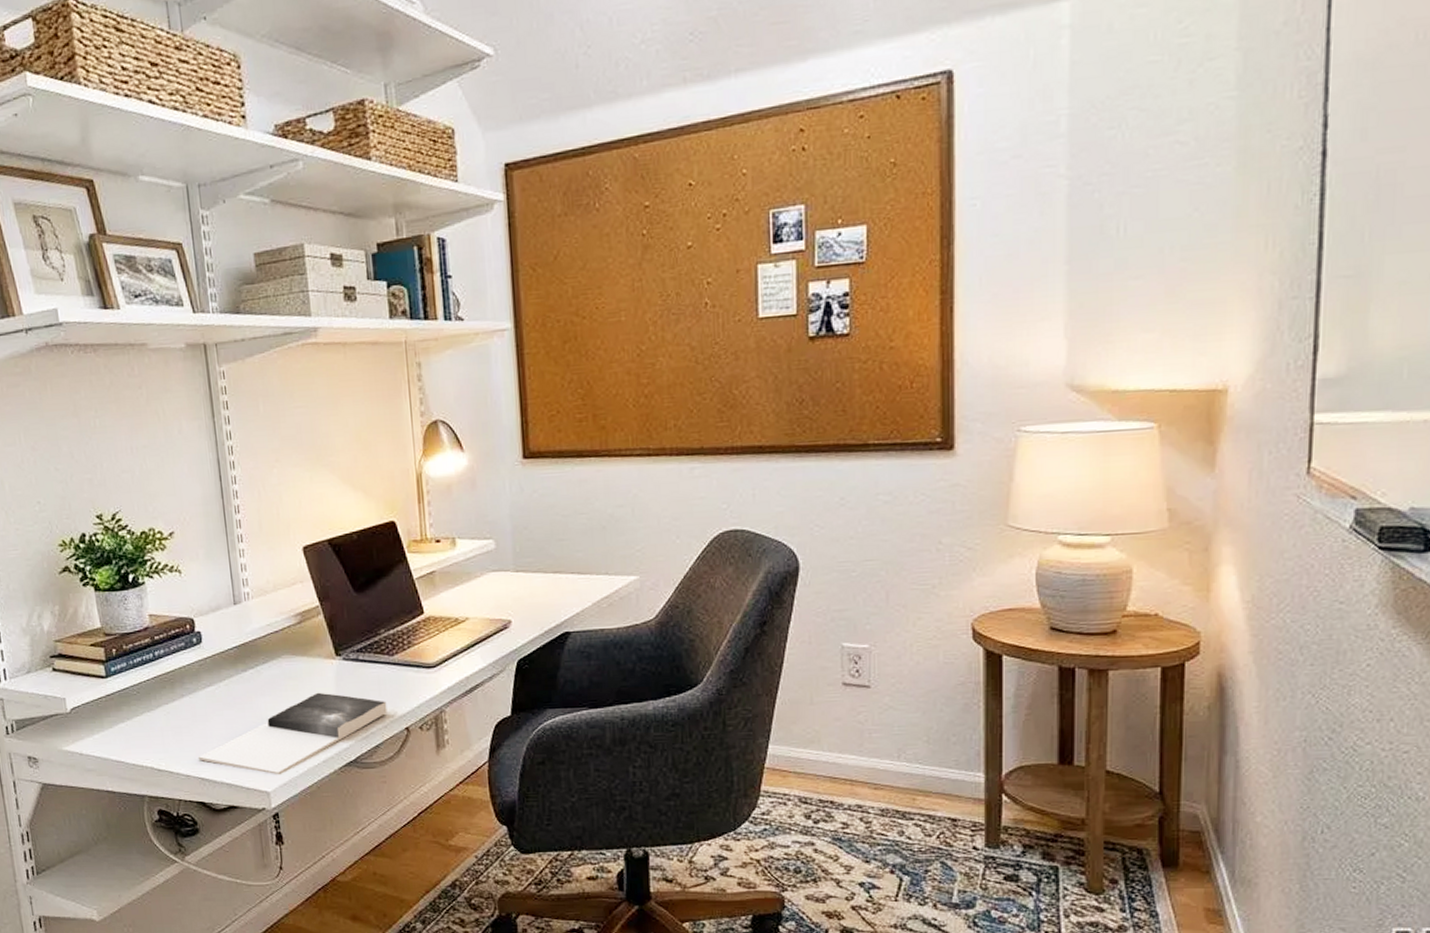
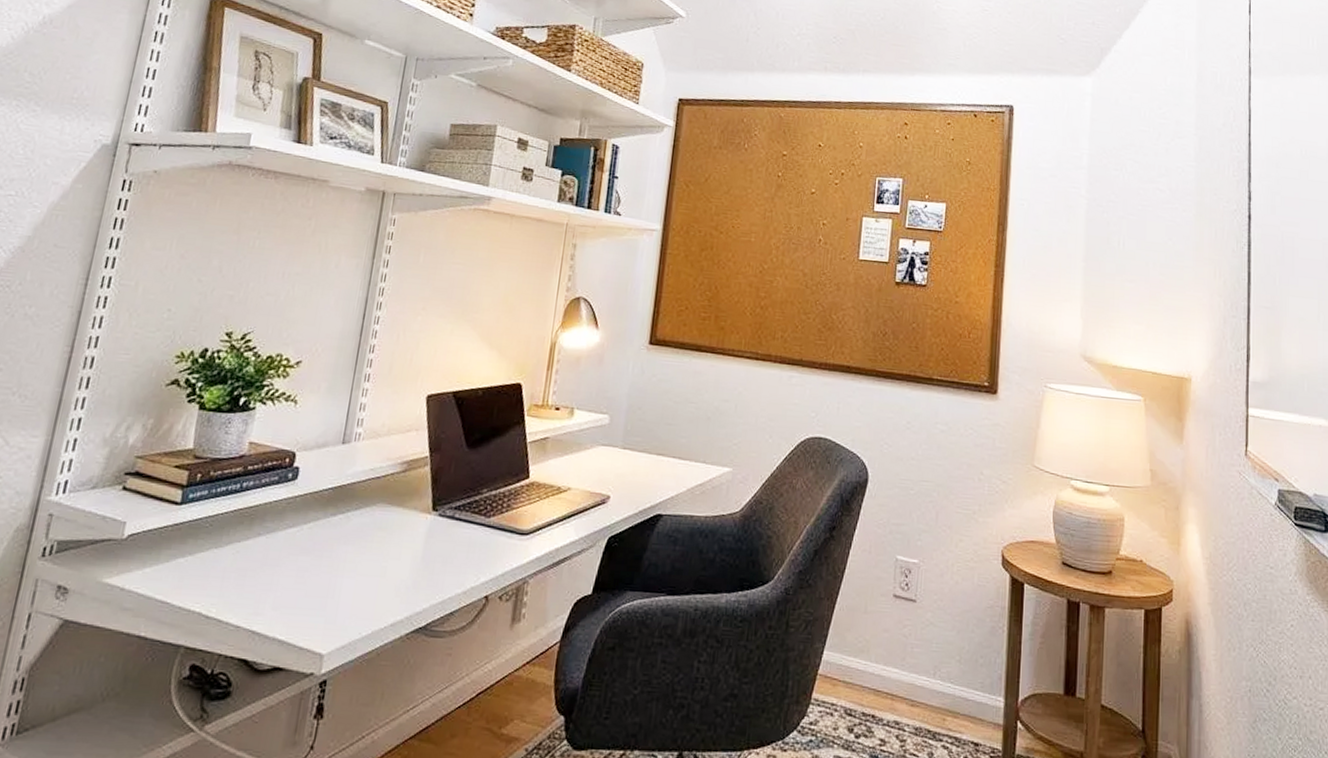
book: present [198,692,388,774] -> none [254,547,472,635]

